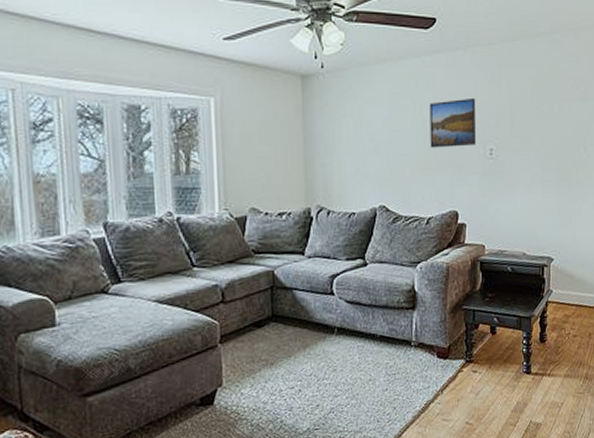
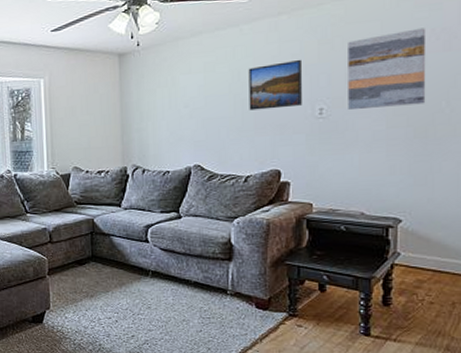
wall art: none [512,77,570,151] -> present [348,28,427,109]

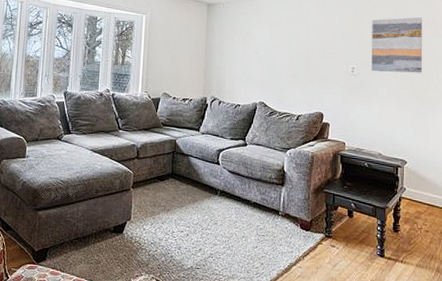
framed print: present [248,59,302,111] -> none [302,27,340,64]

